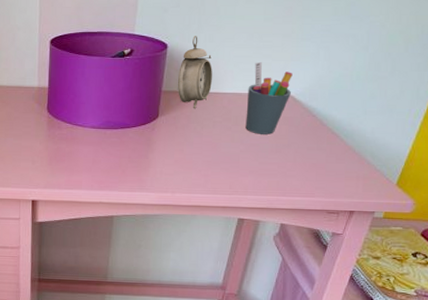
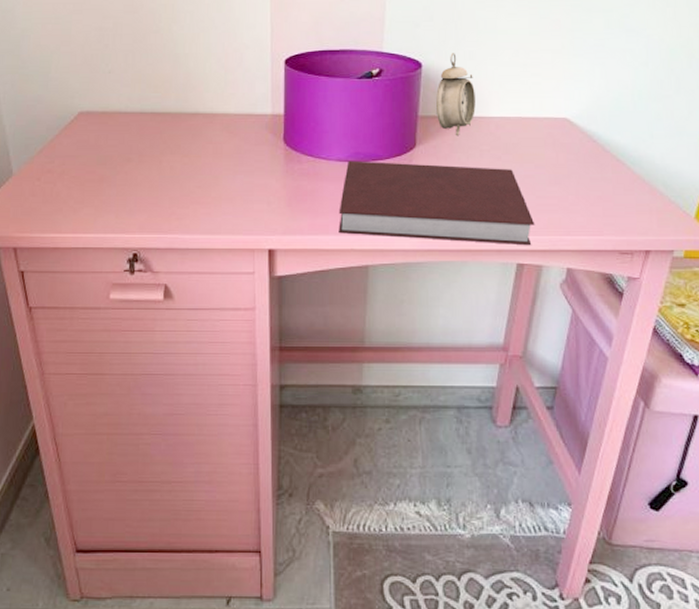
notebook: none [90,128,256,204] -> present [338,160,535,246]
pen holder: present [245,62,293,134] -> none [517,82,567,164]

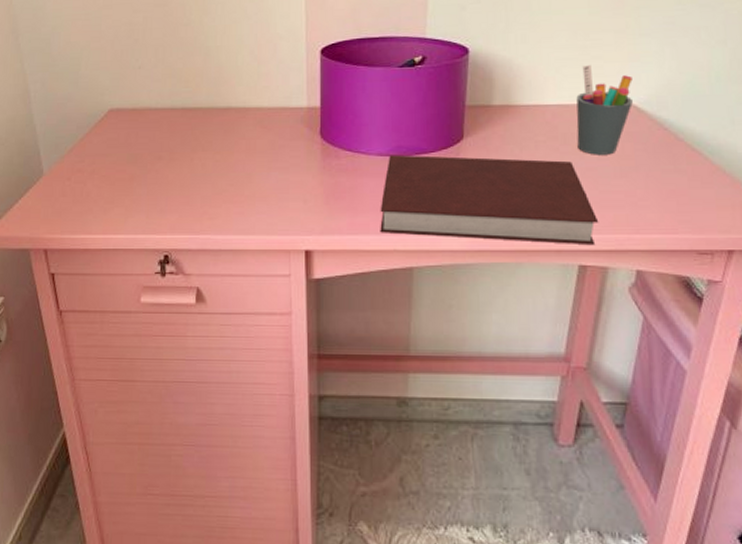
alarm clock: present [435,53,476,136] -> none [484,37,529,127]
pen holder: none [517,82,567,164] -> present [576,65,633,155]

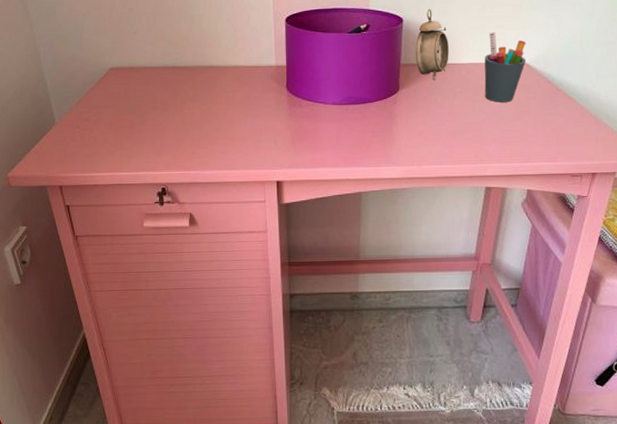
notebook: present [380,155,599,246] -> none [335,103,501,172]
alarm clock: none [484,37,529,127] -> present [415,9,449,81]

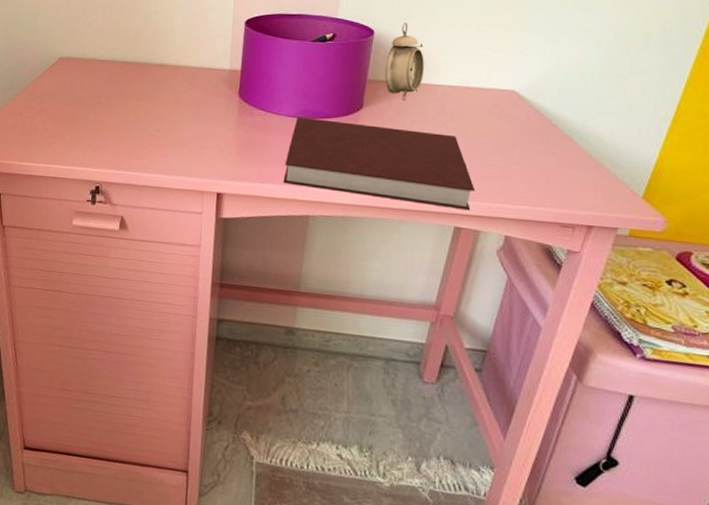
notebook: none [335,103,501,172] -> present [283,117,476,211]
pen holder: present [484,32,526,103] -> none [462,53,516,133]

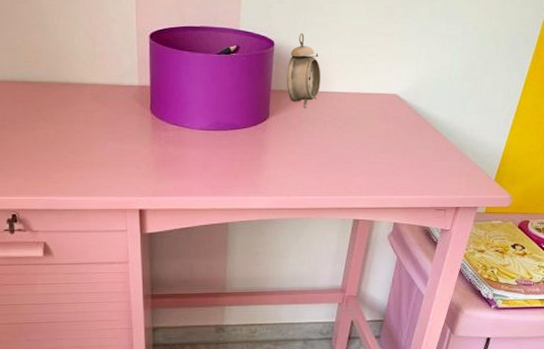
notebook: present [283,117,476,211] -> none [201,129,369,204]

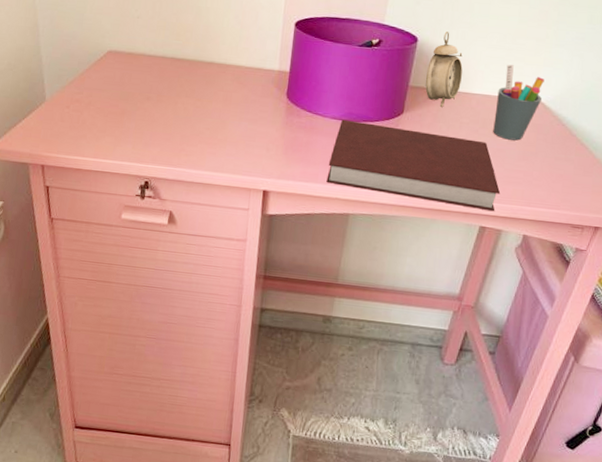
notebook: none [201,129,369,204] -> present [326,119,501,212]
pen holder: none [355,61,397,134] -> present [493,64,544,141]

